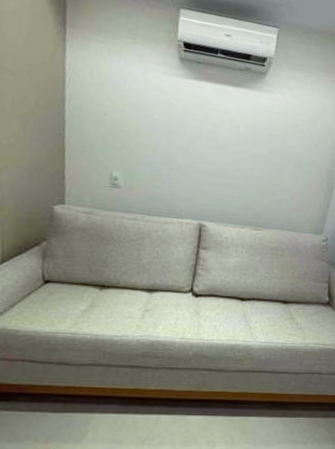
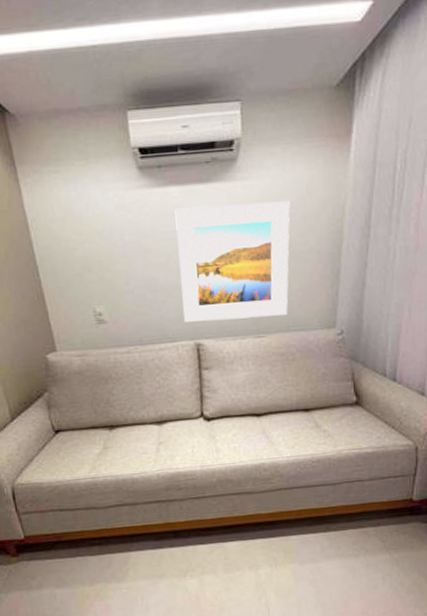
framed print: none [193,102,304,215] -> present [175,201,290,322]

